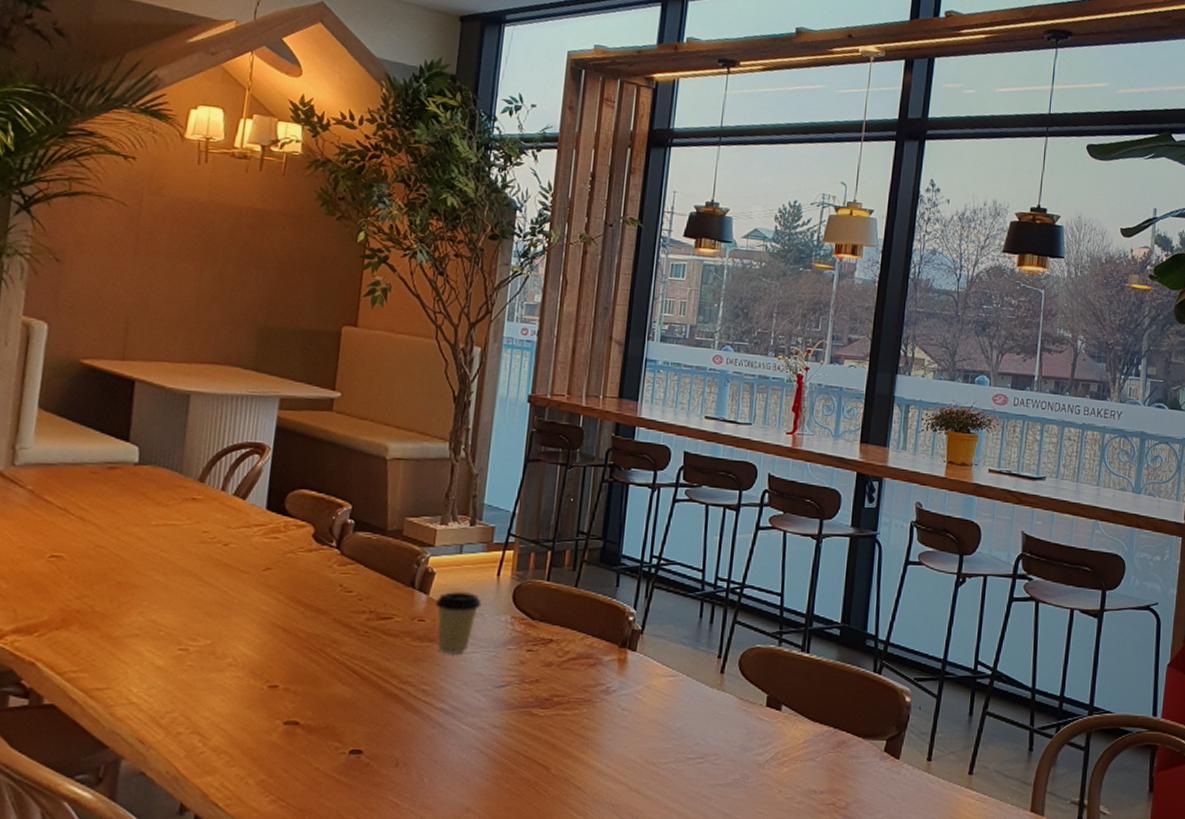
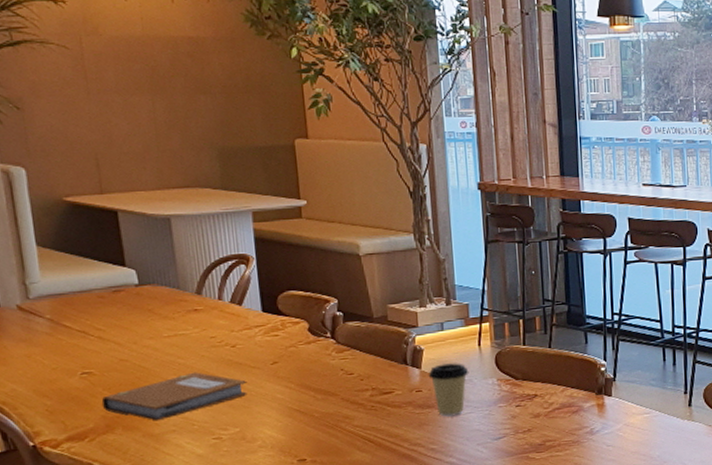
notebook: none [63,569,231,621] -> present [101,372,248,421]

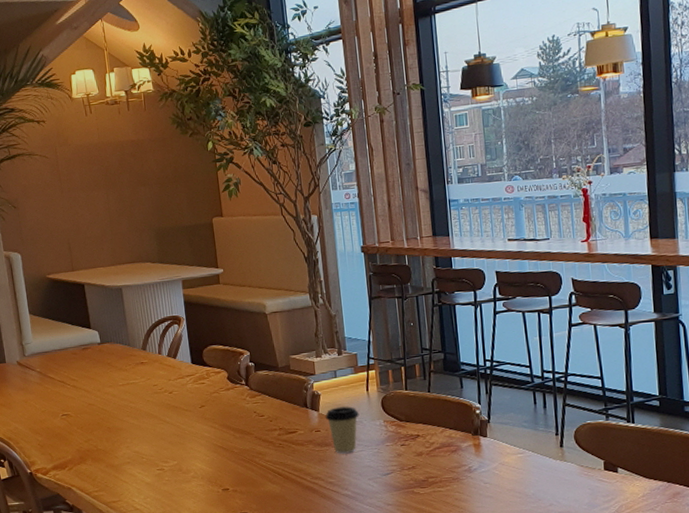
notebook: present [101,372,248,421] -> none [76,414,182,454]

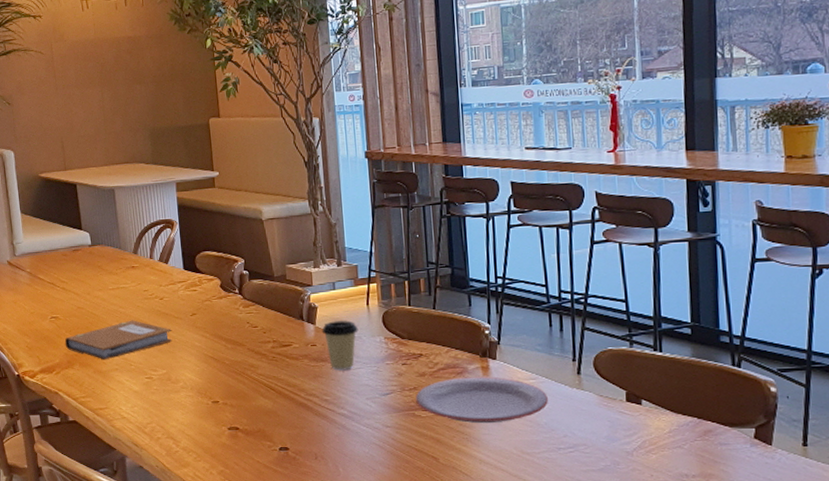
notebook: none [76,414,182,454] -> present [64,320,172,360]
plate: none [414,453,536,497] -> present [415,376,549,424]

